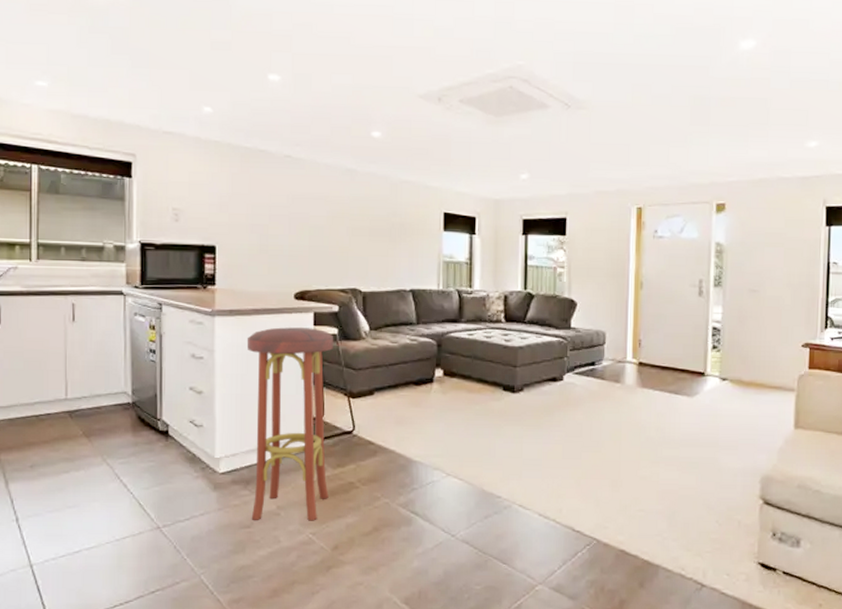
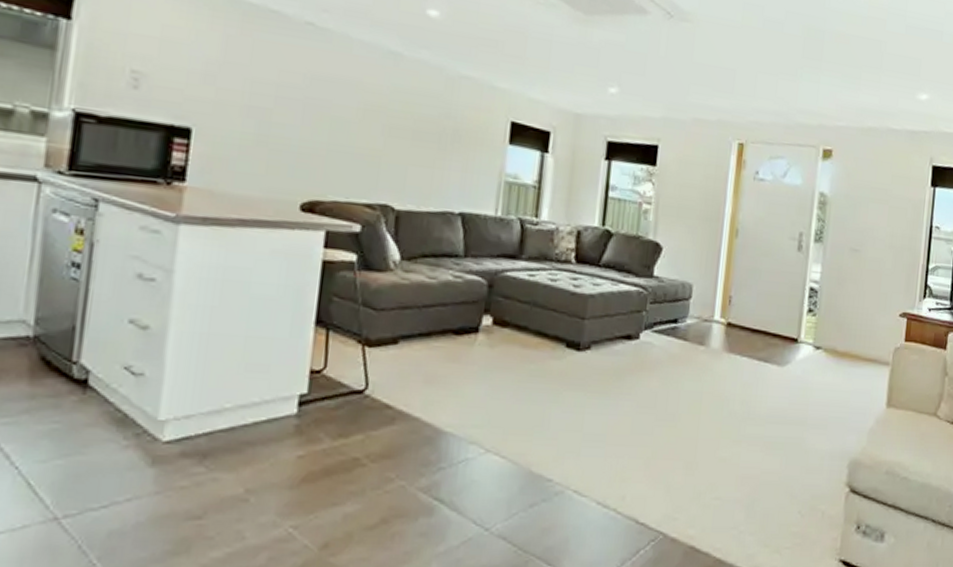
bar stool: present [246,327,334,521] -> none [204,246,351,510]

